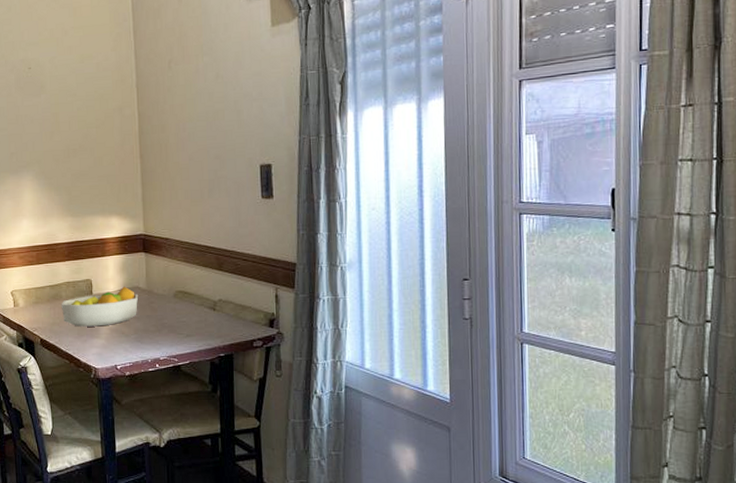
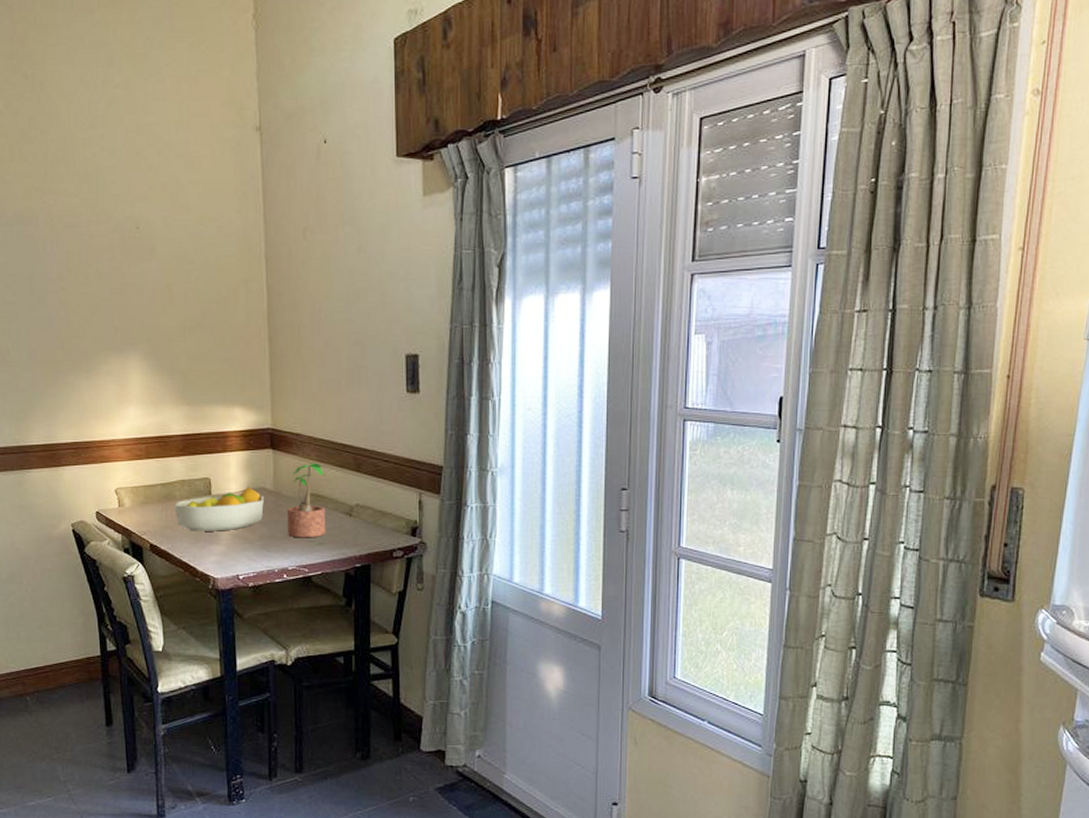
potted plant: none [157,263,193,331] -> present [286,462,326,538]

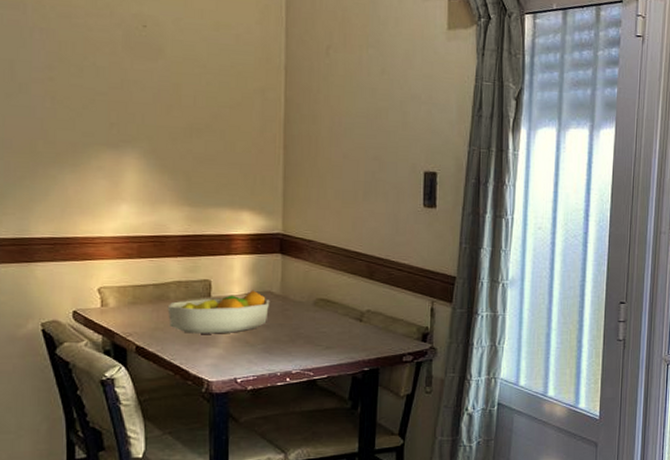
potted plant: present [286,462,326,538] -> none [293,268,338,342]

